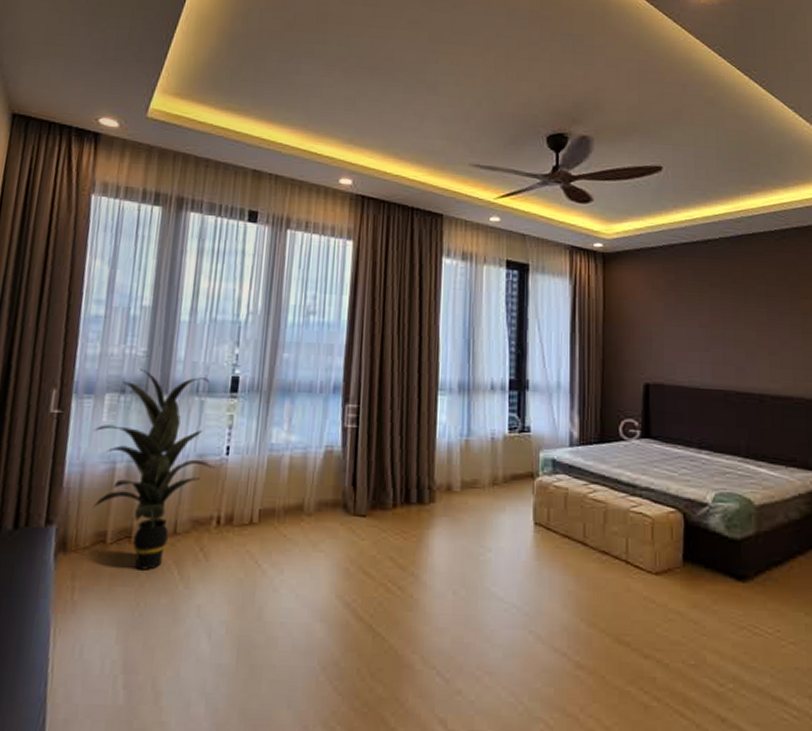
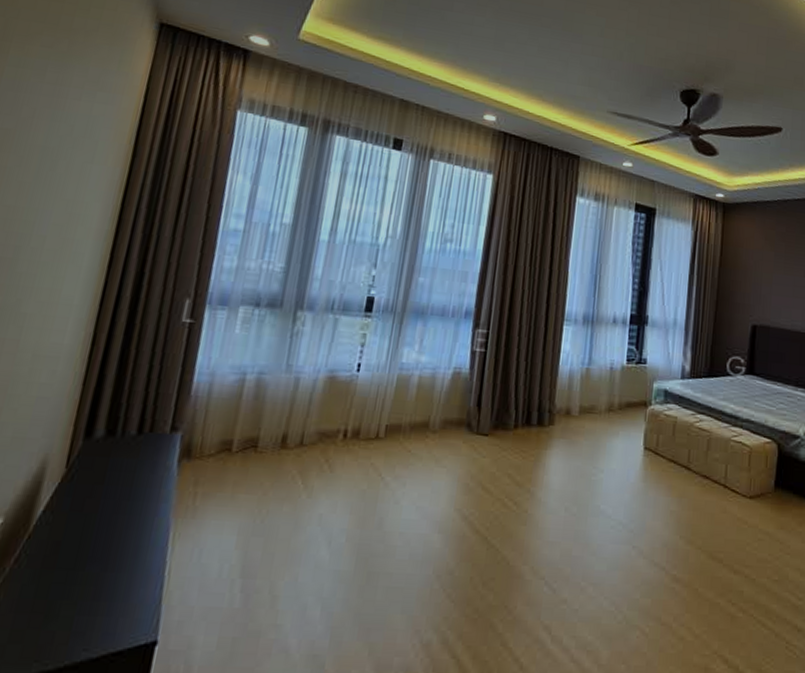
indoor plant: present [92,368,215,570] -> none [220,283,346,479]

